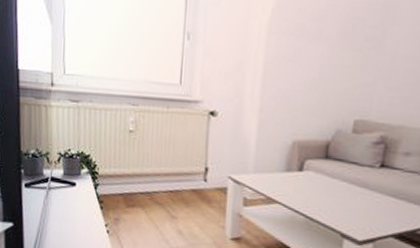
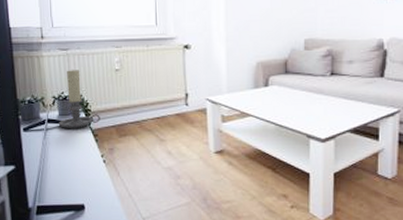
candle holder: none [62,125,108,192] -> present [58,70,100,129]

